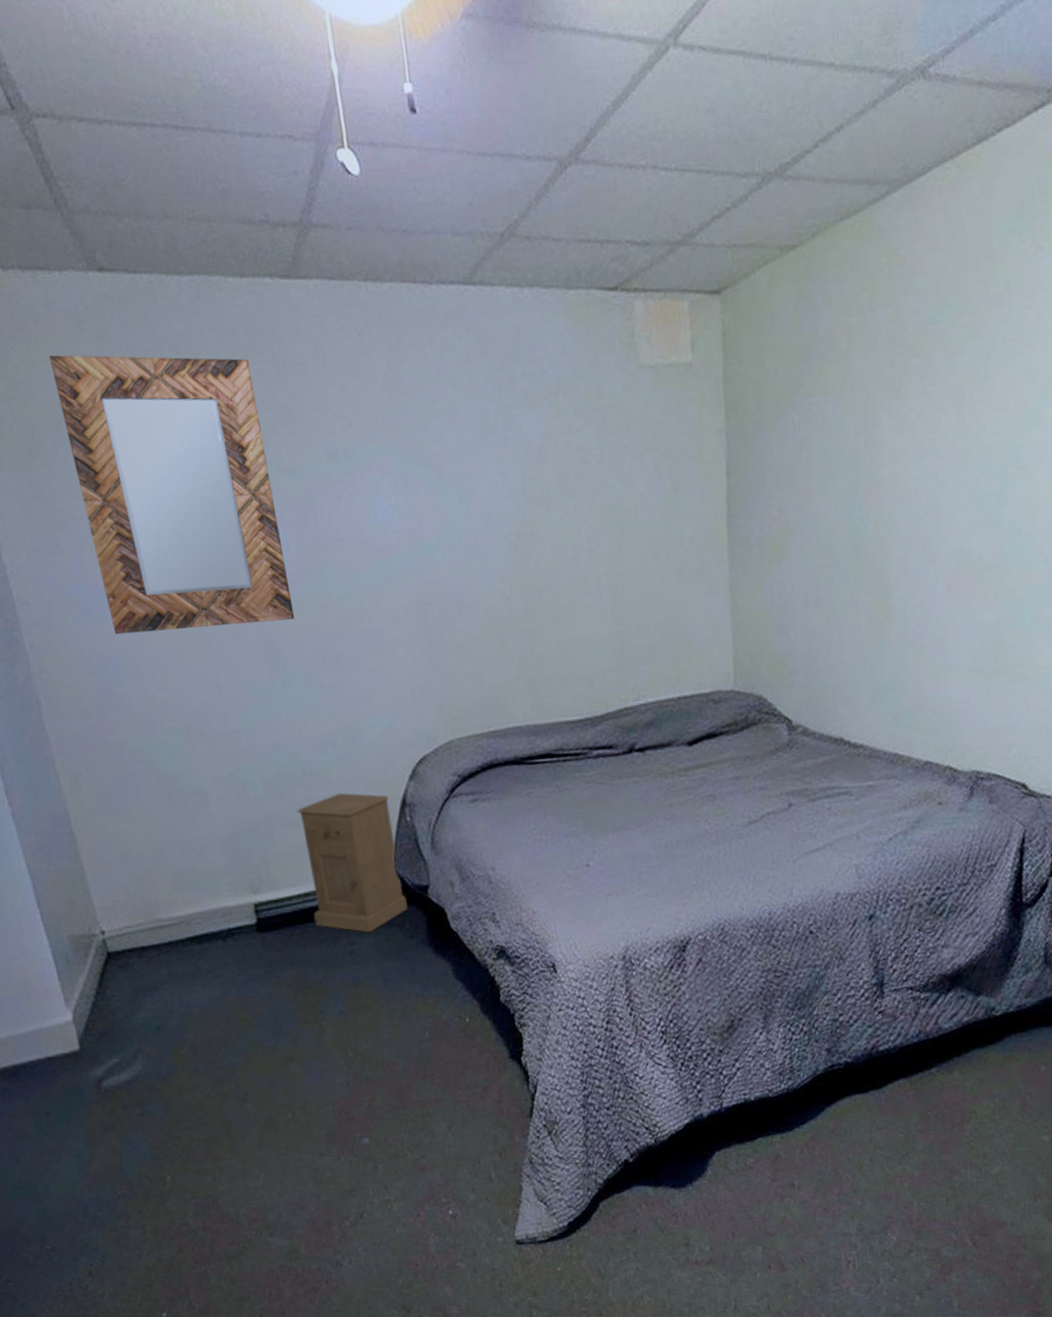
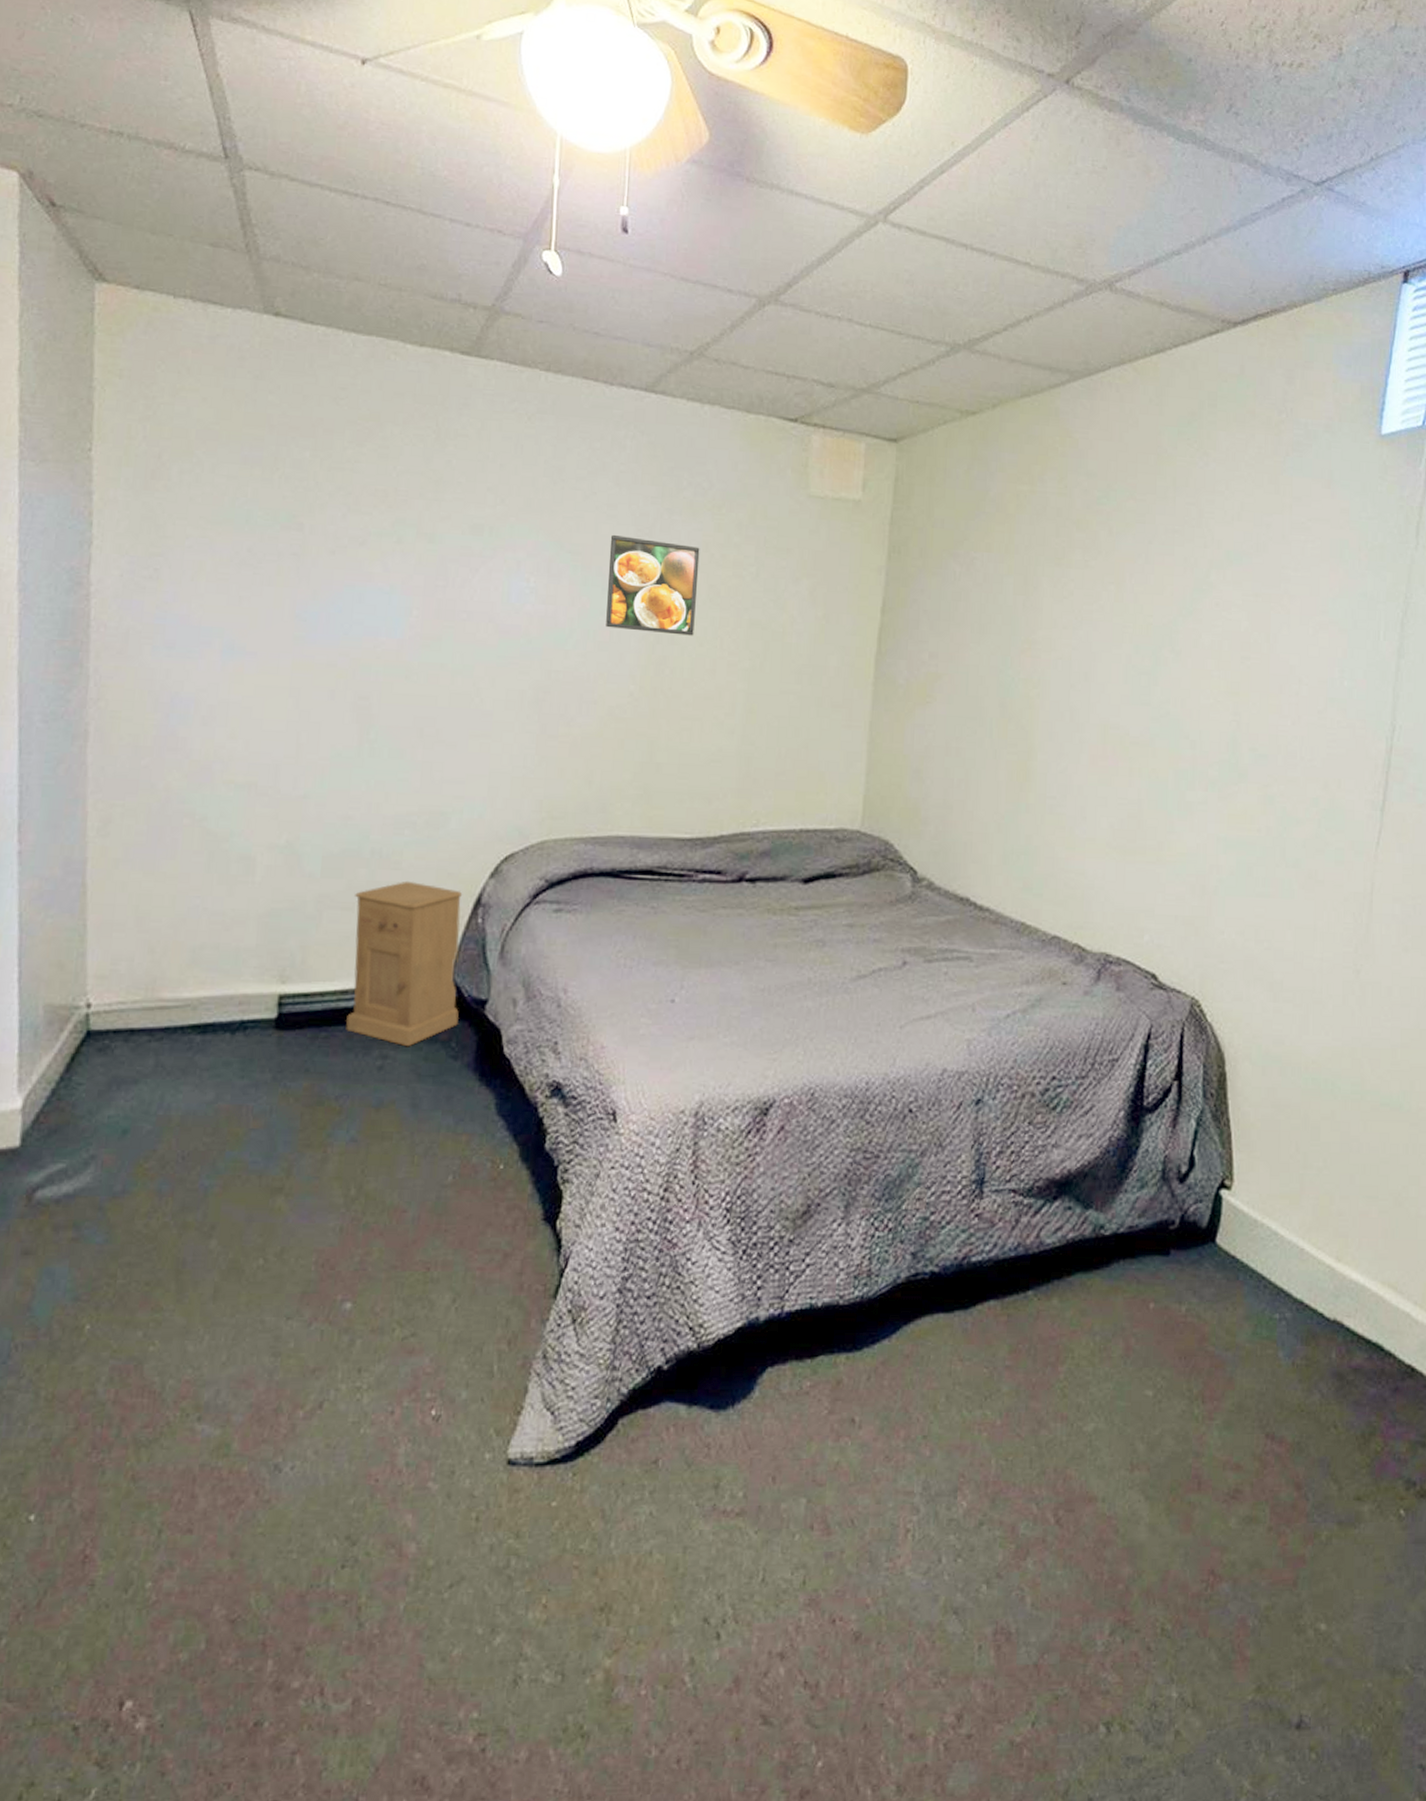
home mirror: present [49,355,295,635] -> none [194,385,410,686]
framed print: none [457,438,552,533] -> present [606,534,700,636]

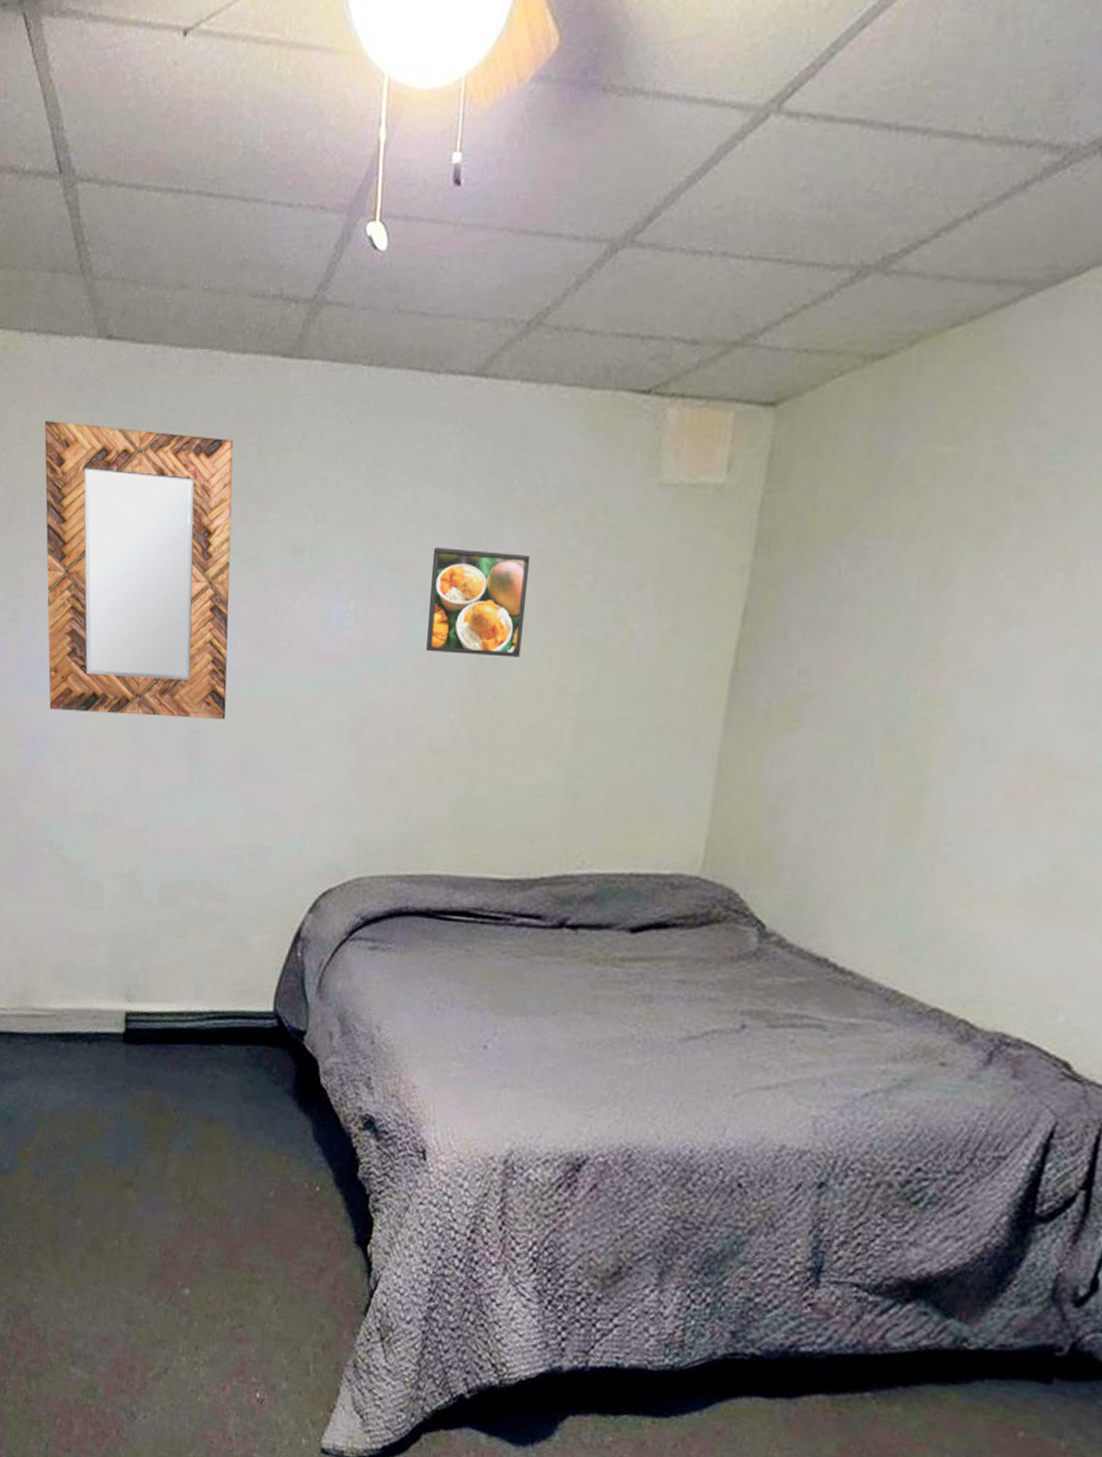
home mirror: none [194,385,410,686] -> present [44,421,234,719]
nightstand: present [346,880,463,1047] -> none [182,912,284,1069]

